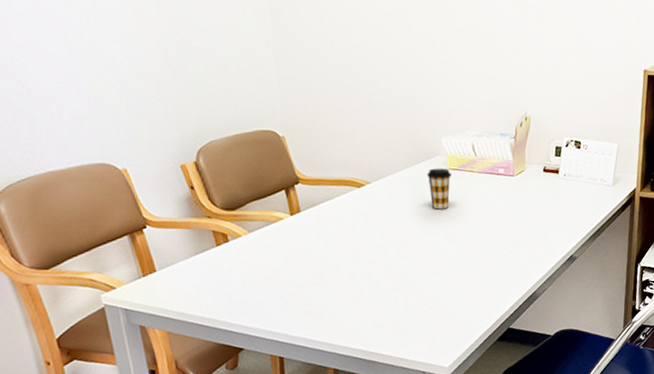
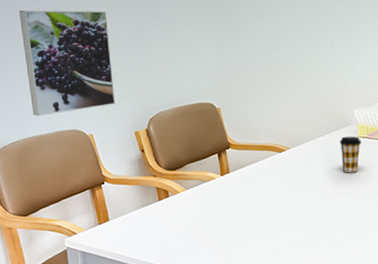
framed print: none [15,13,153,147] -> present [19,10,116,116]

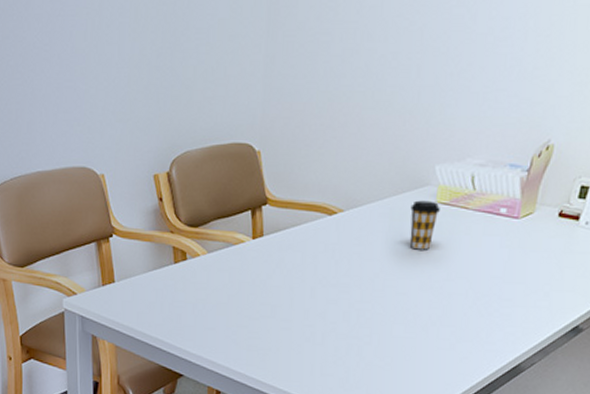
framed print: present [19,10,116,116] -> none [32,13,135,147]

